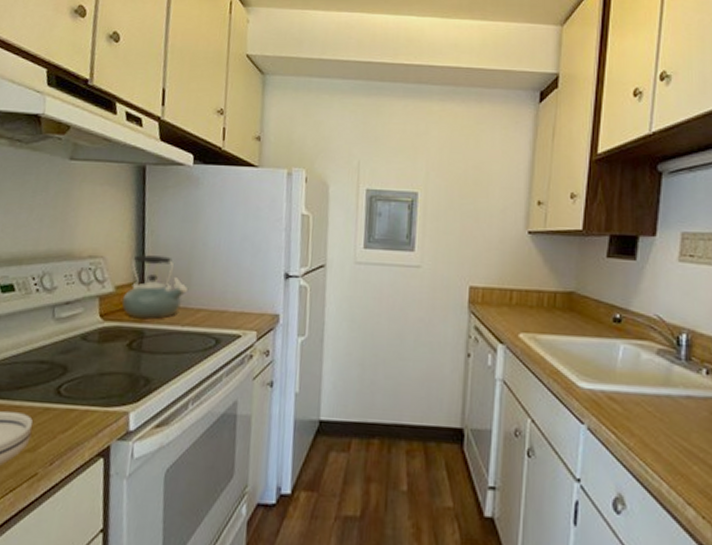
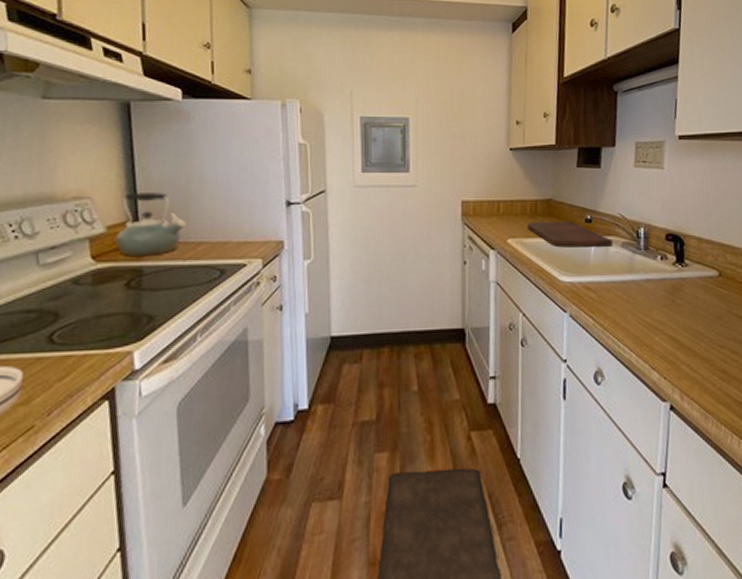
cutting board: none [544,315,647,353] -> present [527,220,614,248]

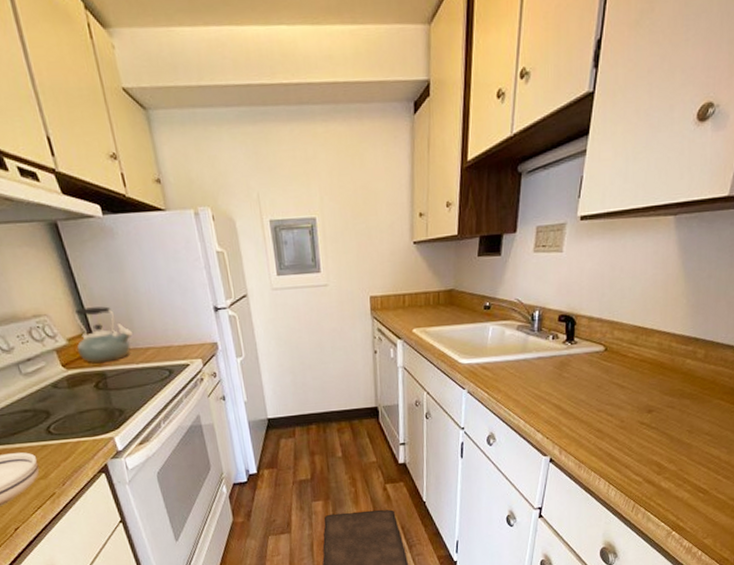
cutting board: present [527,220,614,248] -> none [431,308,510,334]

